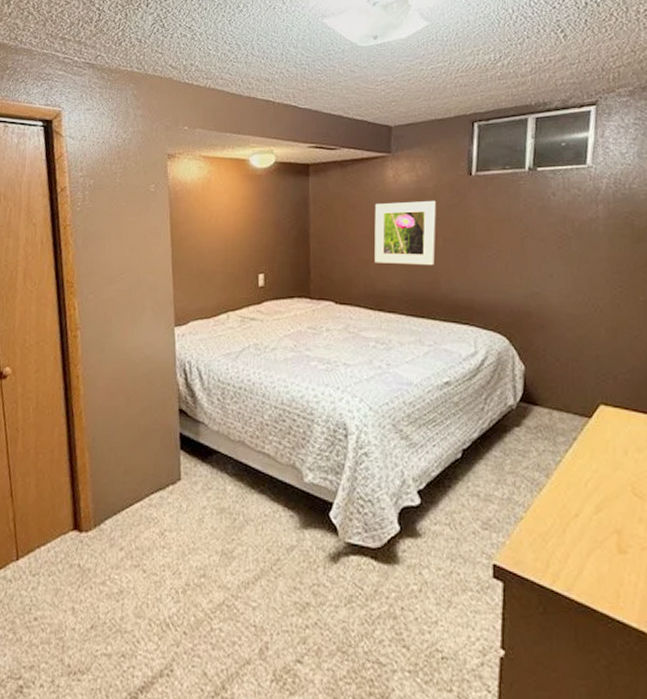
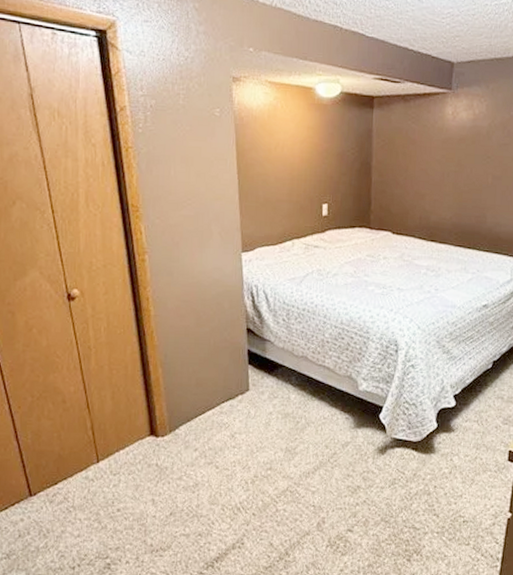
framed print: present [374,200,436,266] -> none [430,139,489,201]

